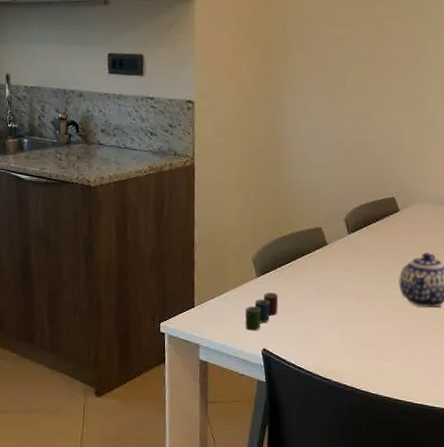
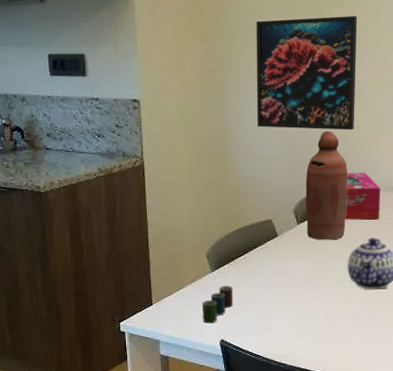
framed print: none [311,28,417,142] -> present [256,16,358,131]
bottle: none [357,141,402,253] -> present [305,131,347,240]
tissue box: none [398,184,436,234] -> present [345,172,380,220]

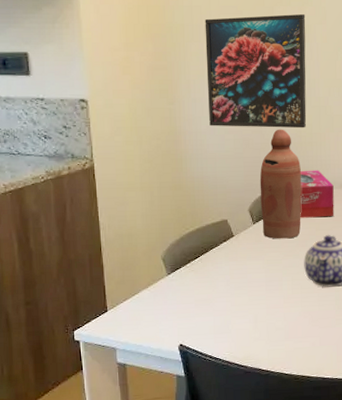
cup: present [202,286,234,324] -> none [159,288,191,328]

